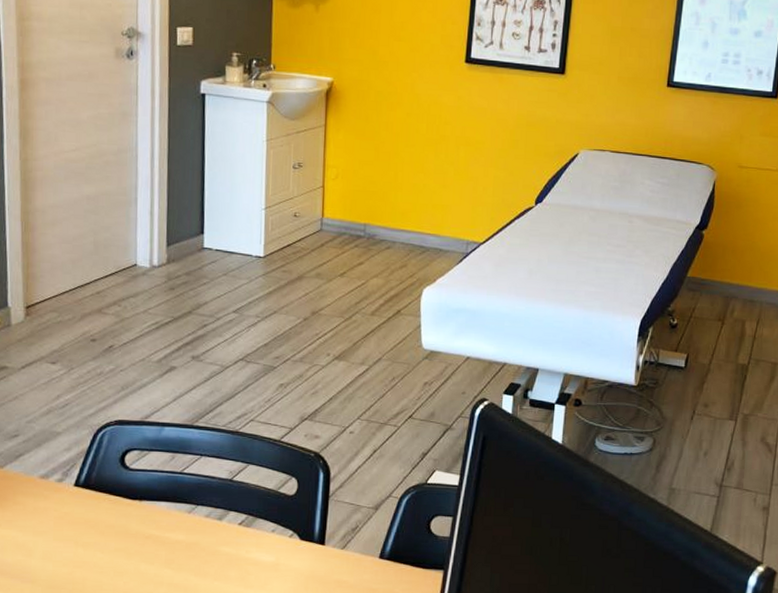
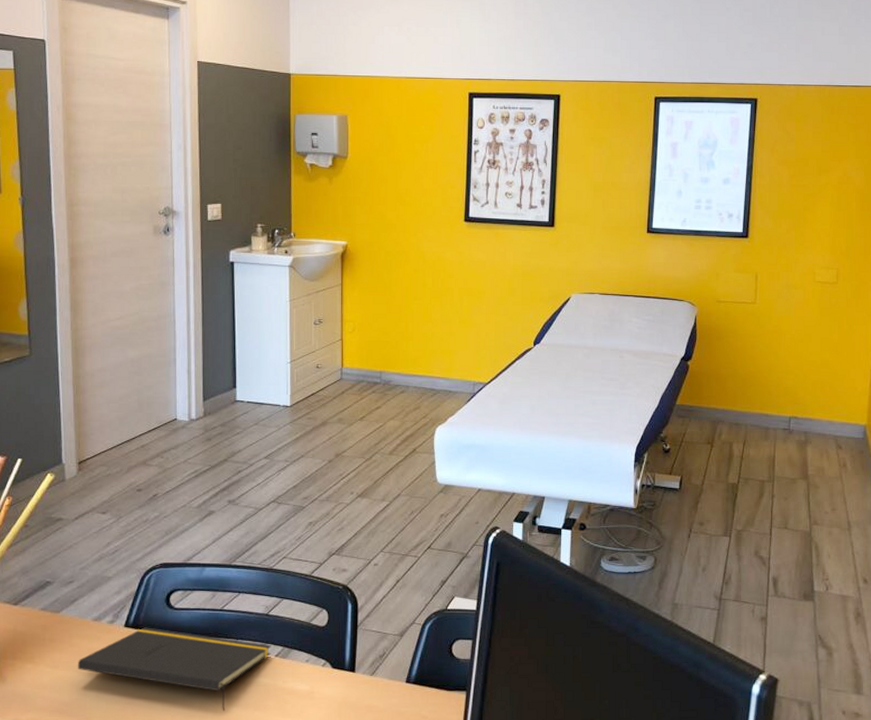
notepad: none [22,487,235,580] -> present [78,627,271,711]

